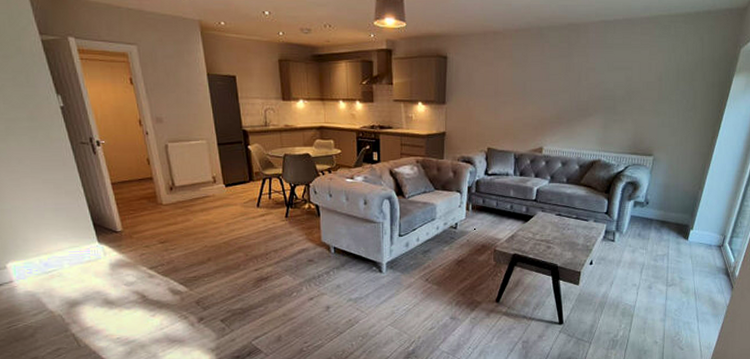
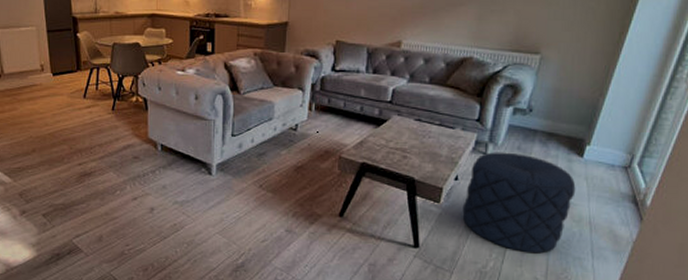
pouf: none [597,238,684,322] -> present [462,152,576,254]

